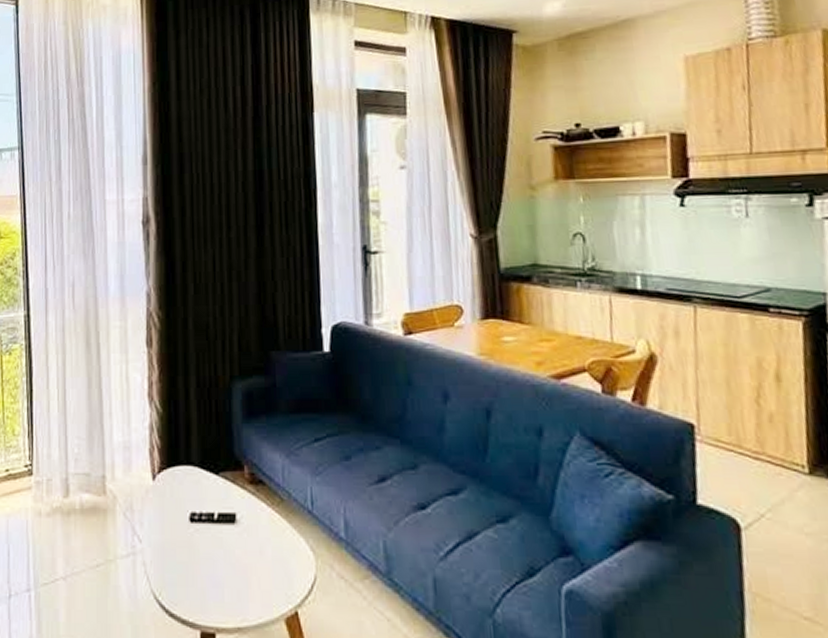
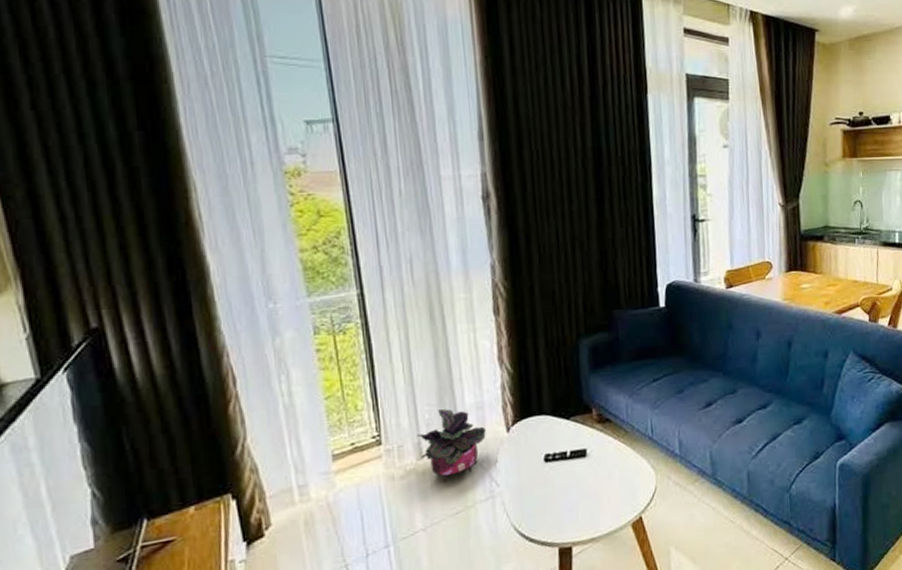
potted plant: none [65,445,131,527] -> present [417,409,486,482]

